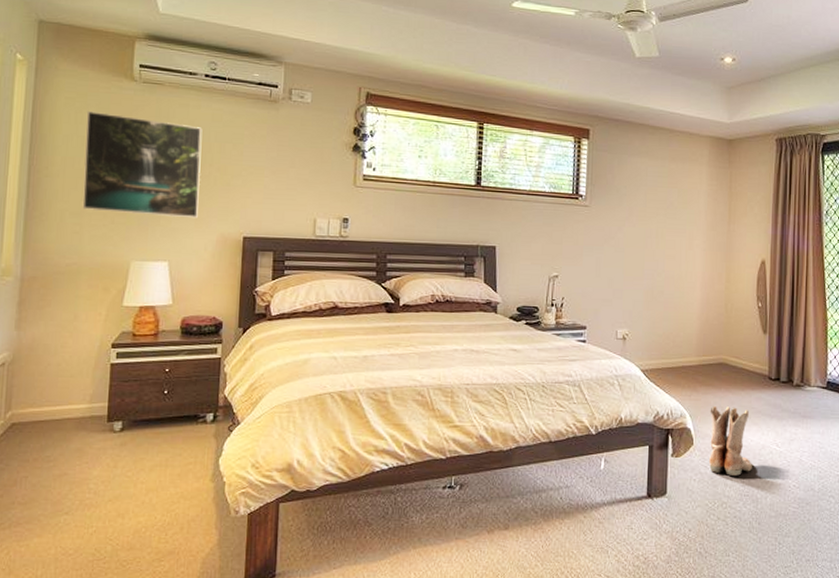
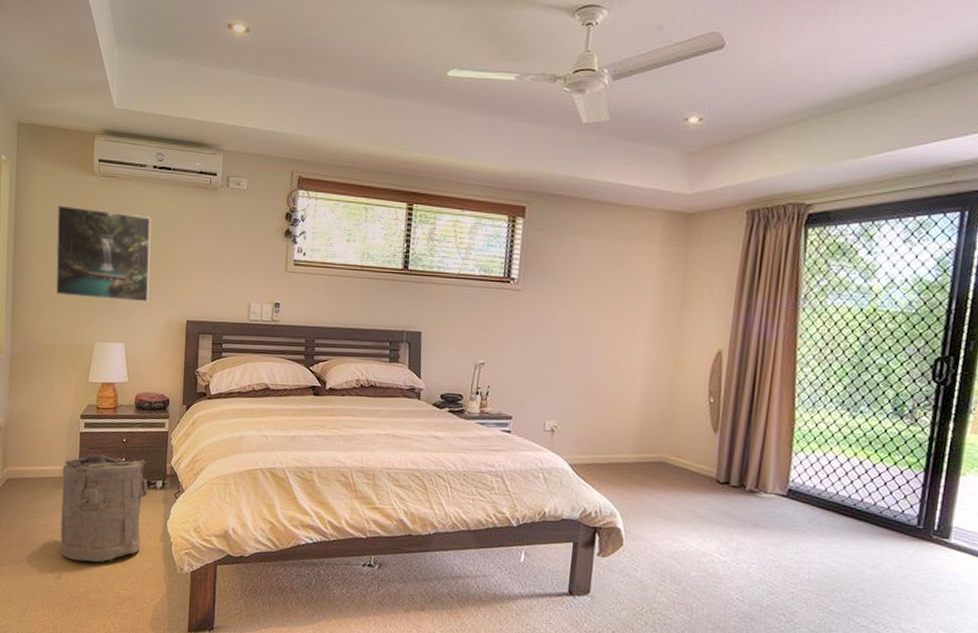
laundry hamper: none [81,388,197,514] -> present [60,454,149,562]
boots: present [708,405,754,476] -> none [638,506,691,582]

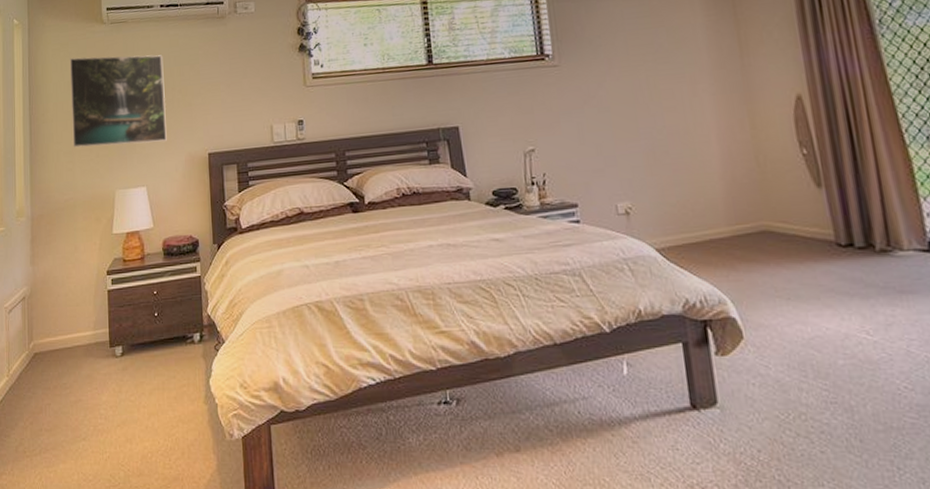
laundry hamper: present [60,454,149,562] -> none [92,312,187,440]

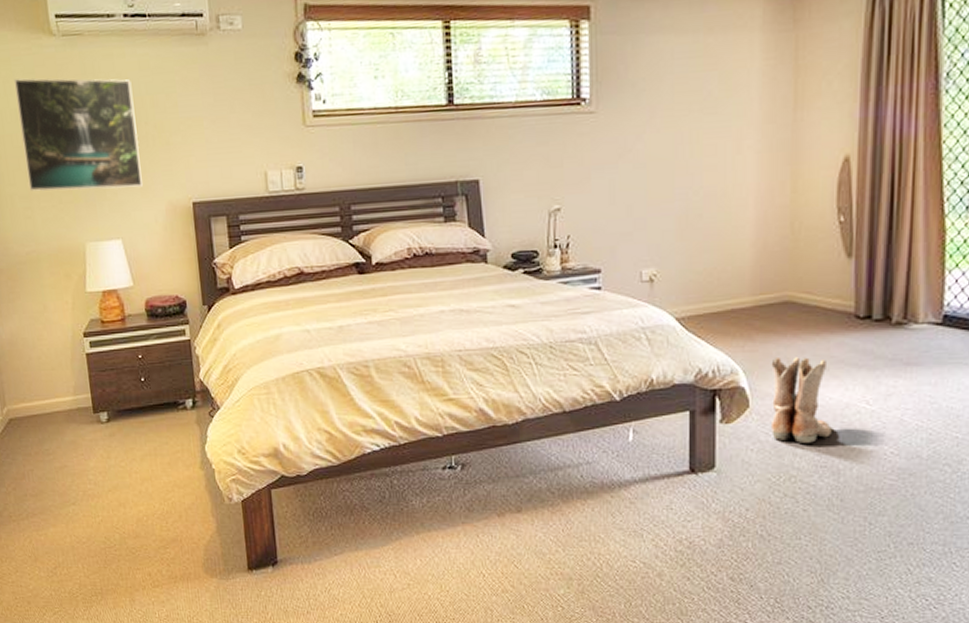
boots: none [758,285,837,377] -> present [770,356,833,443]

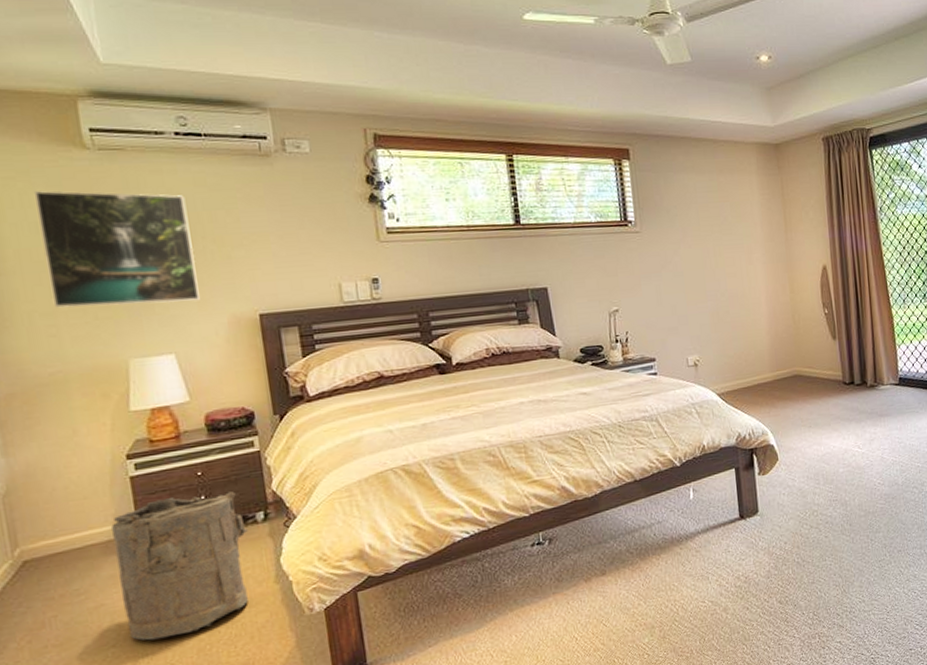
laundry hamper: none [72,377,179,504] -> present [111,491,248,641]
boots: present [770,356,833,443] -> none [790,416,839,484]

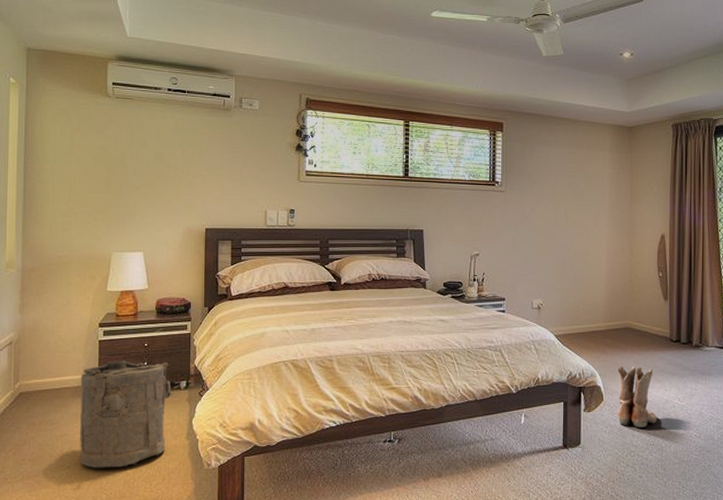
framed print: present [34,191,200,308] -> none [70,125,167,214]
boots: none [790,416,839,484] -> present [617,365,658,427]

